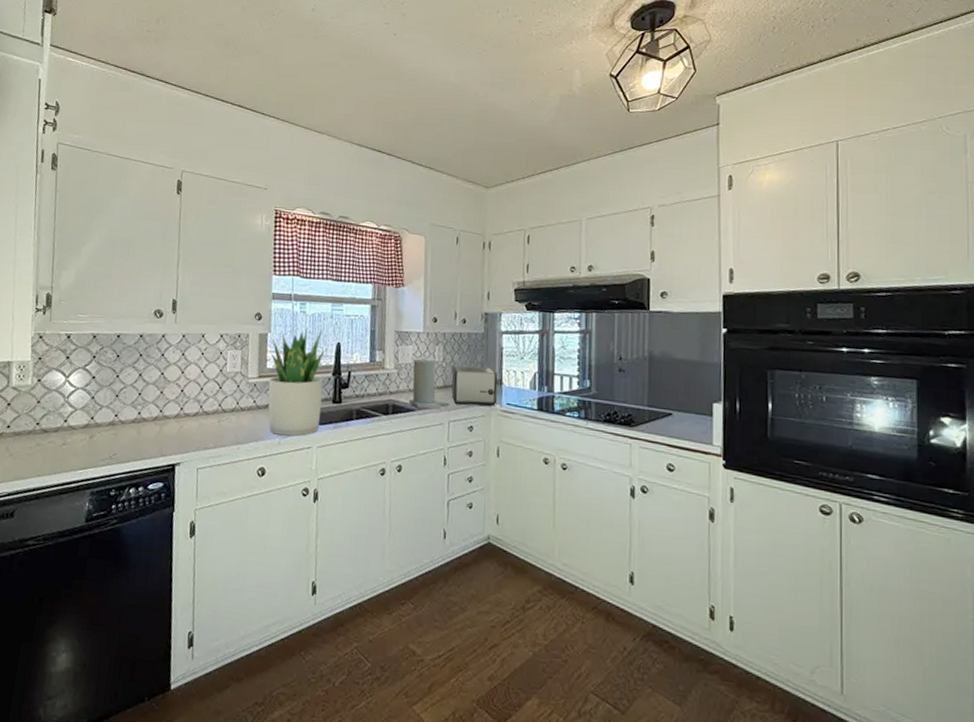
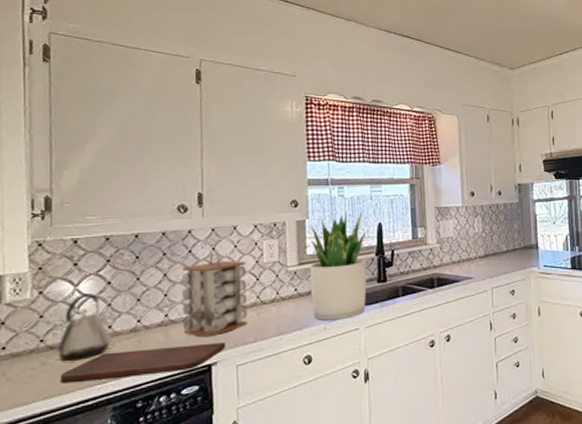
kettle: none [49,384,93,446] -> present [57,292,112,361]
cutting board: none [50,441,189,468] -> present [59,341,226,383]
spice rack: none [152,358,212,439] -> present [181,253,248,337]
paper towel: present [409,357,449,410] -> none [453,230,491,279]
toaster: present [451,366,498,406] -> none [491,233,534,272]

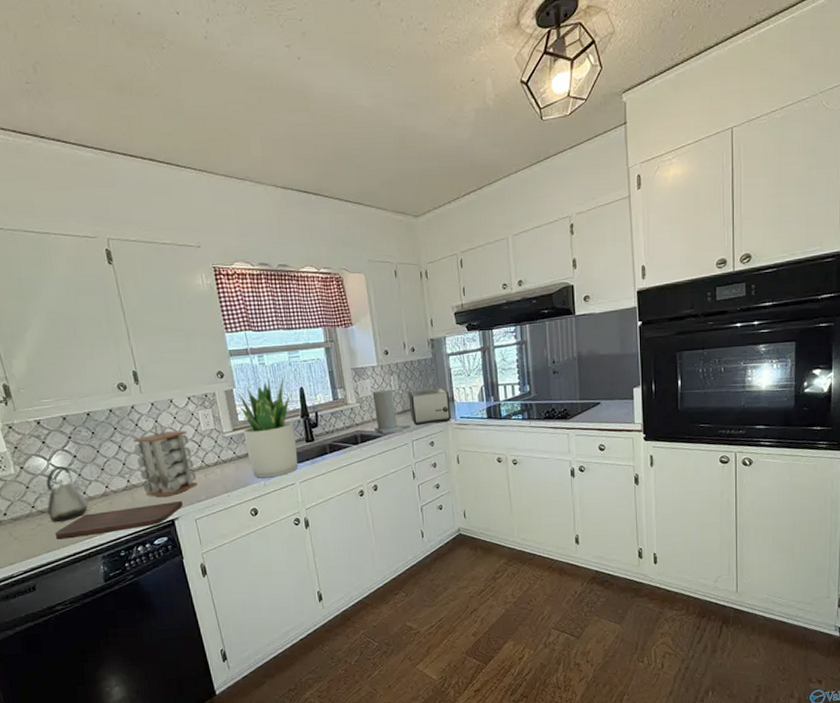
paper towel: none [453,230,491,279] -> present [372,388,410,434]
toaster: none [491,233,534,272] -> present [408,387,451,426]

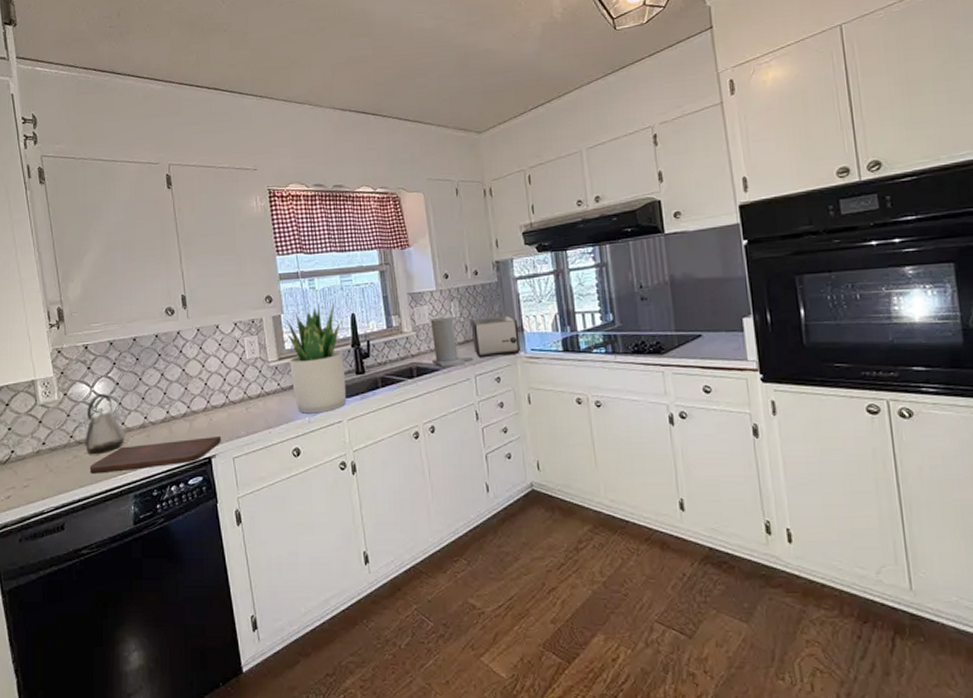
spice rack: present [133,424,198,498] -> none [176,351,238,432]

